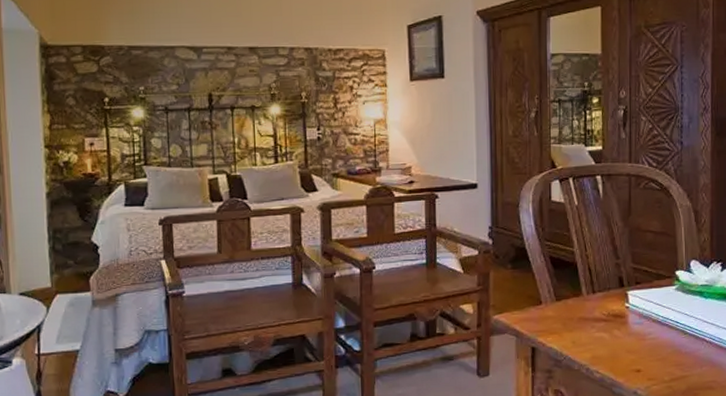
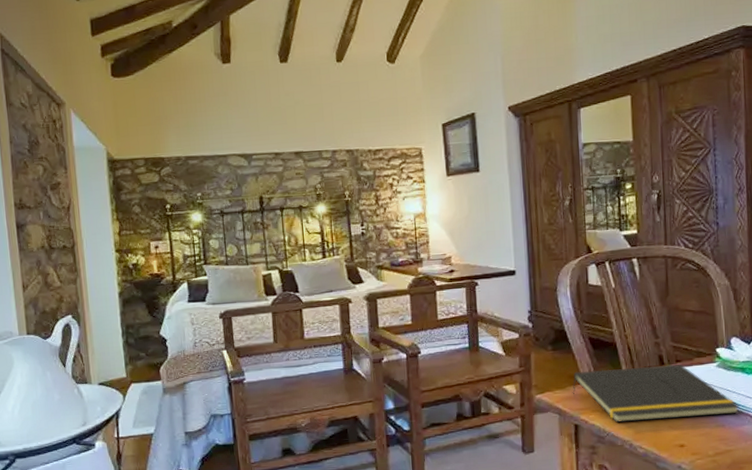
notepad: none [530,287,698,346] -> present [572,365,741,423]

